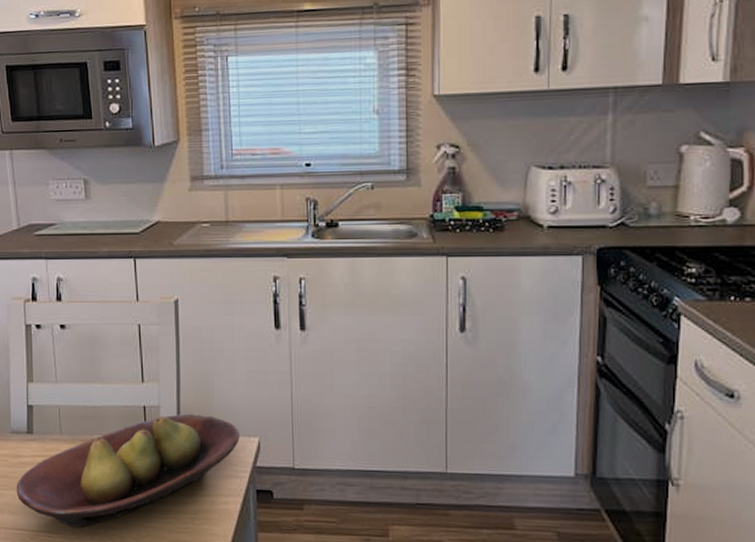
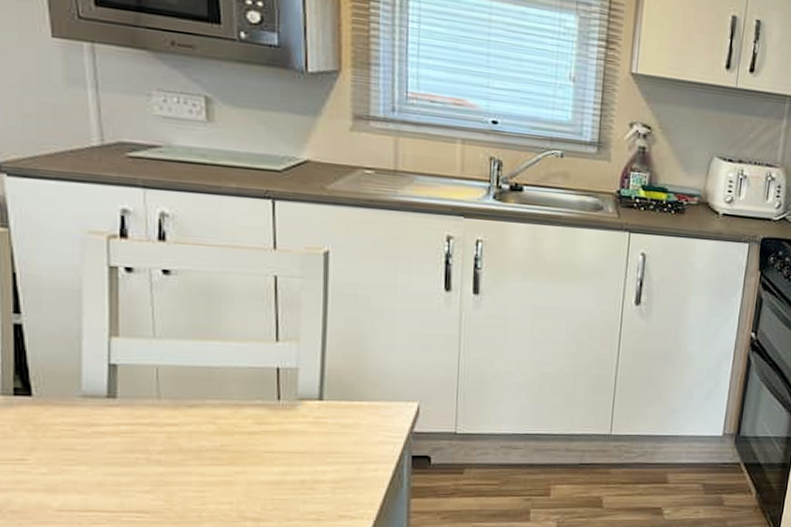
fruit bowl: present [16,414,240,527] -> none [88,377,396,504]

